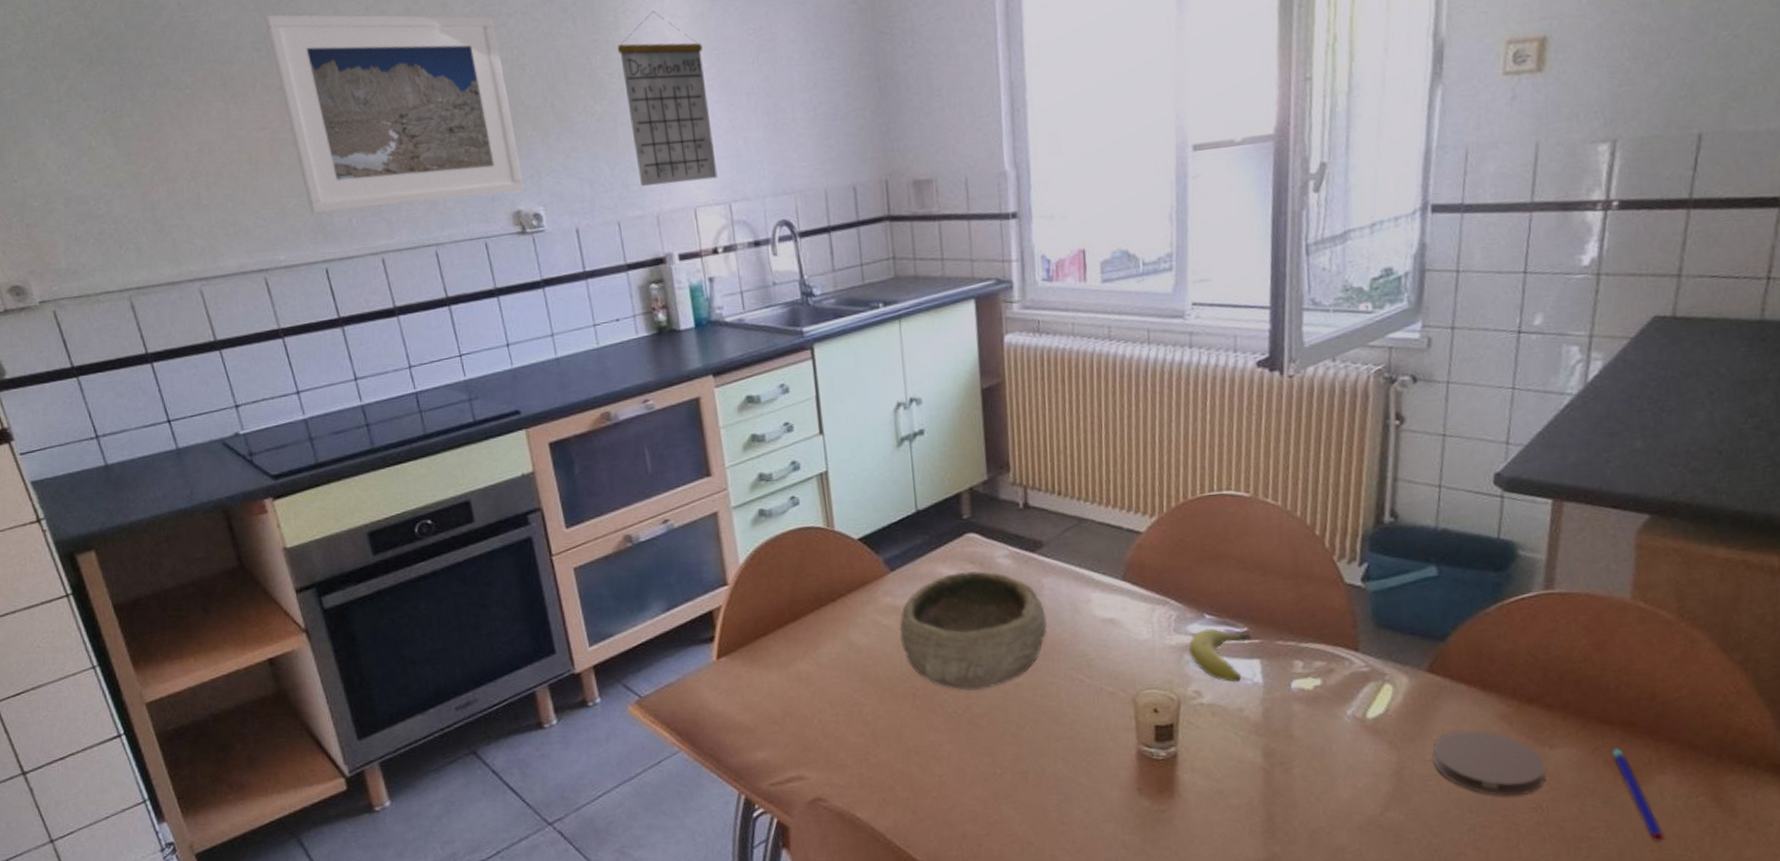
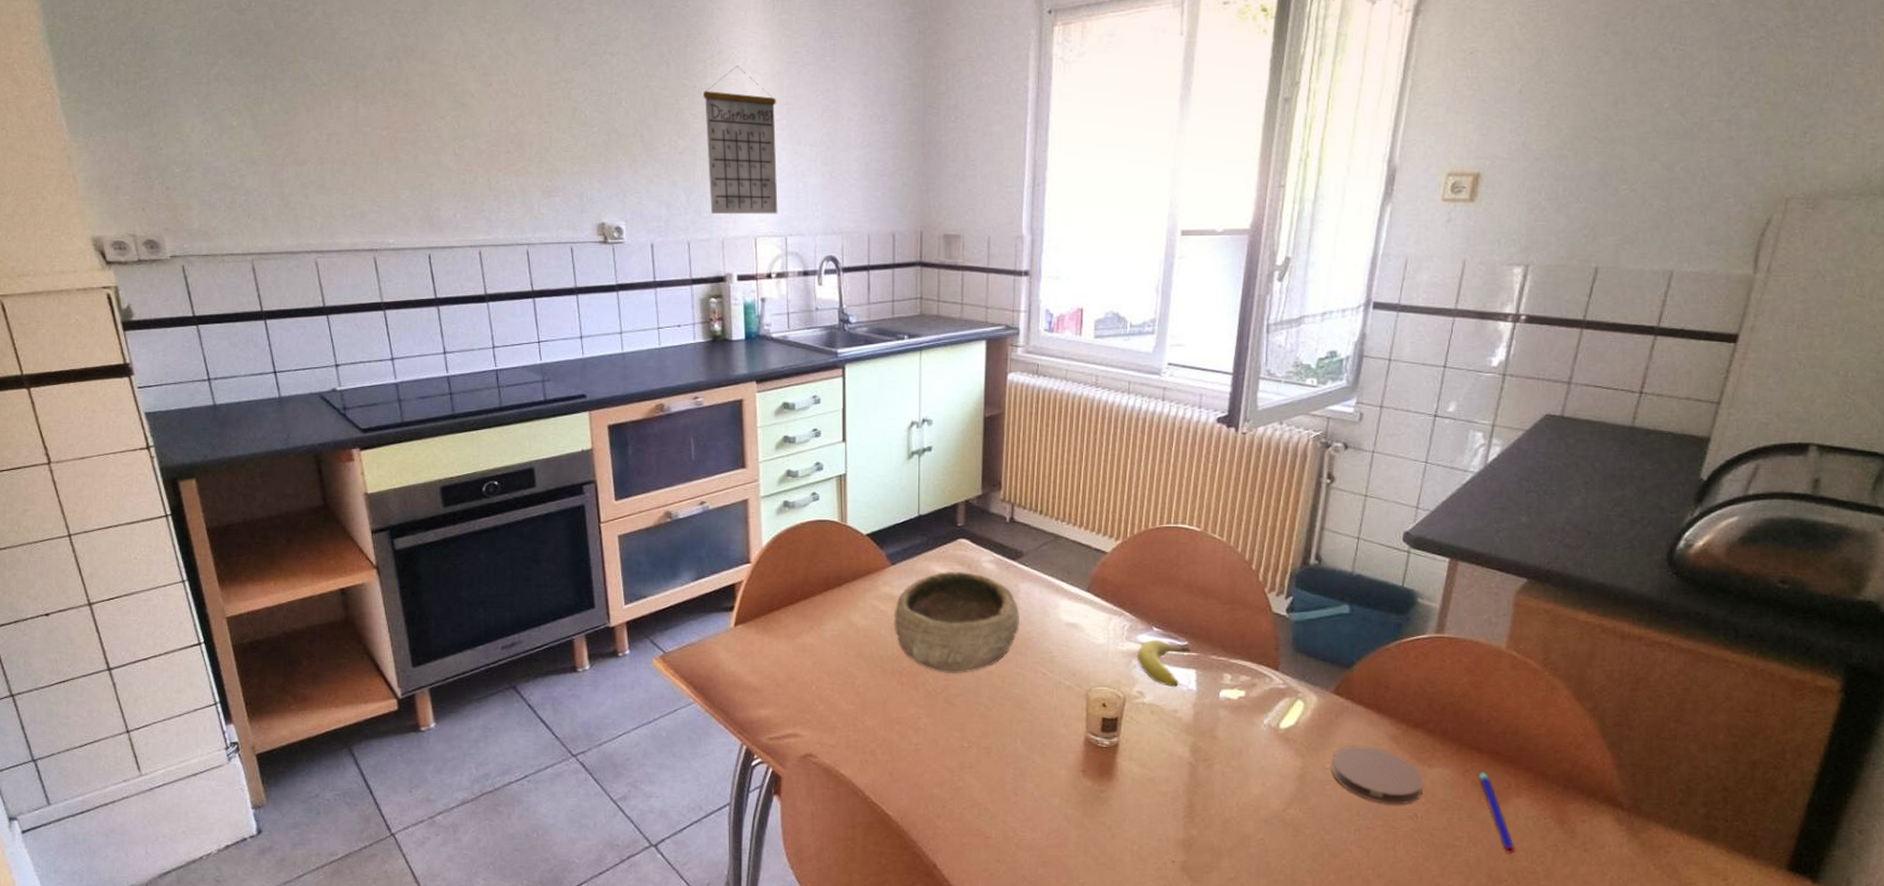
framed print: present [264,14,525,214] -> none [398,30,610,207]

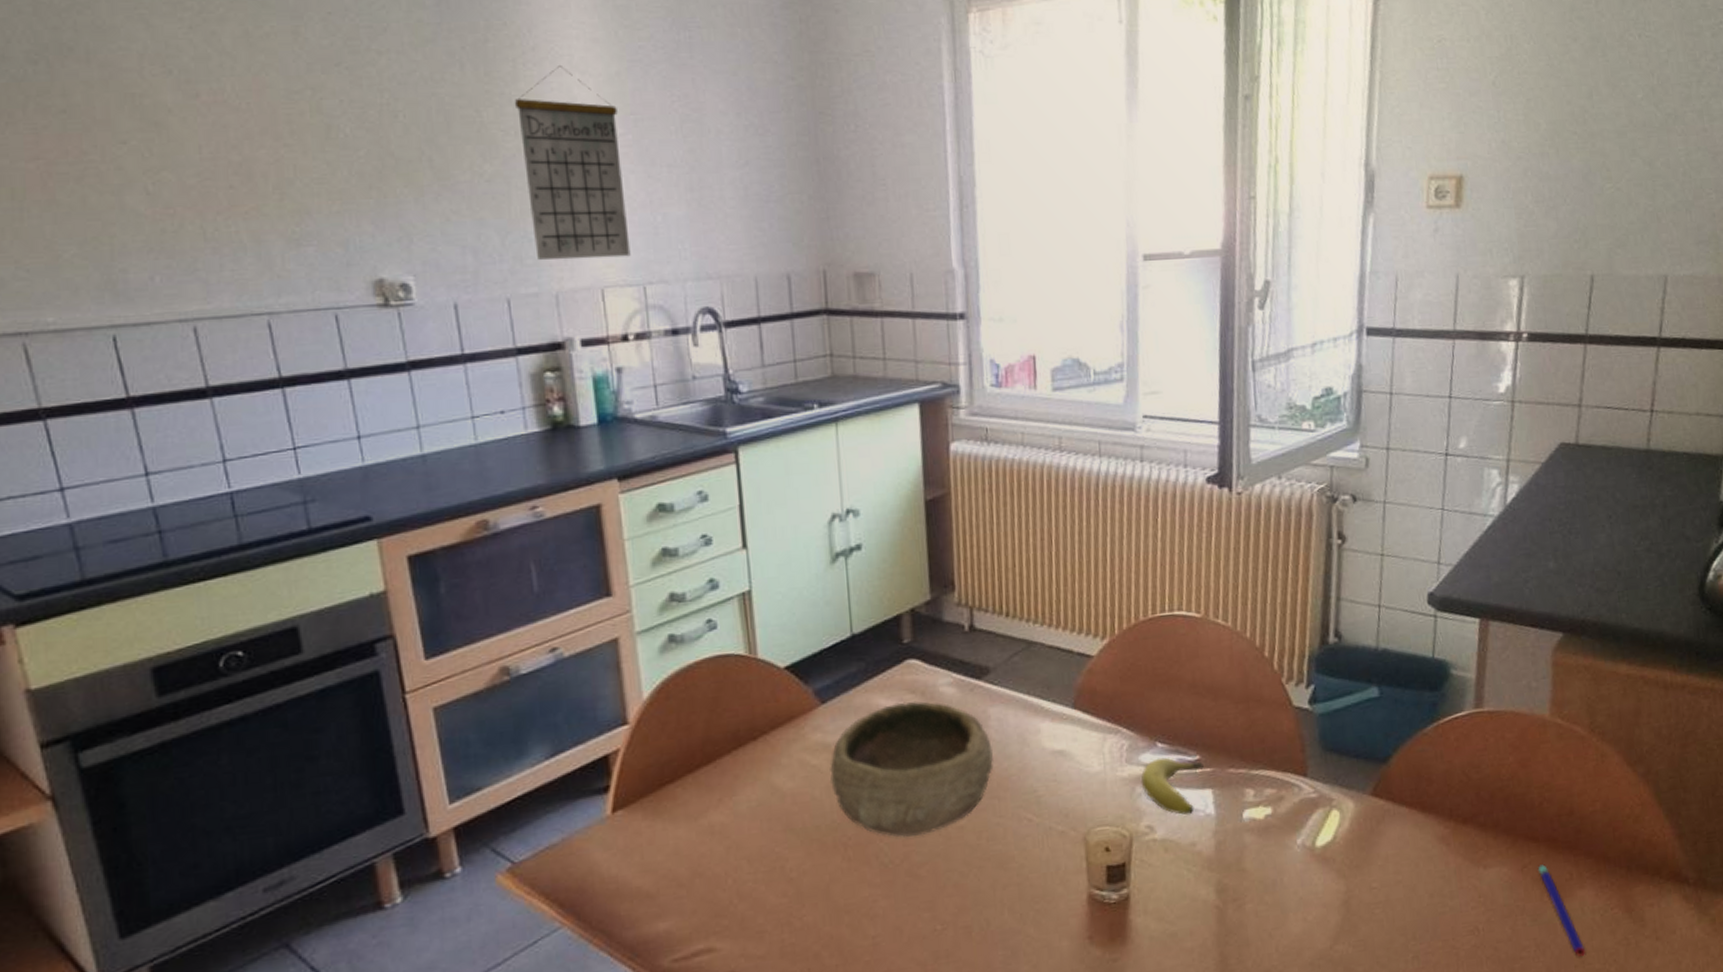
coaster: present [1332,746,1424,805] -> none [1378,854,1481,921]

